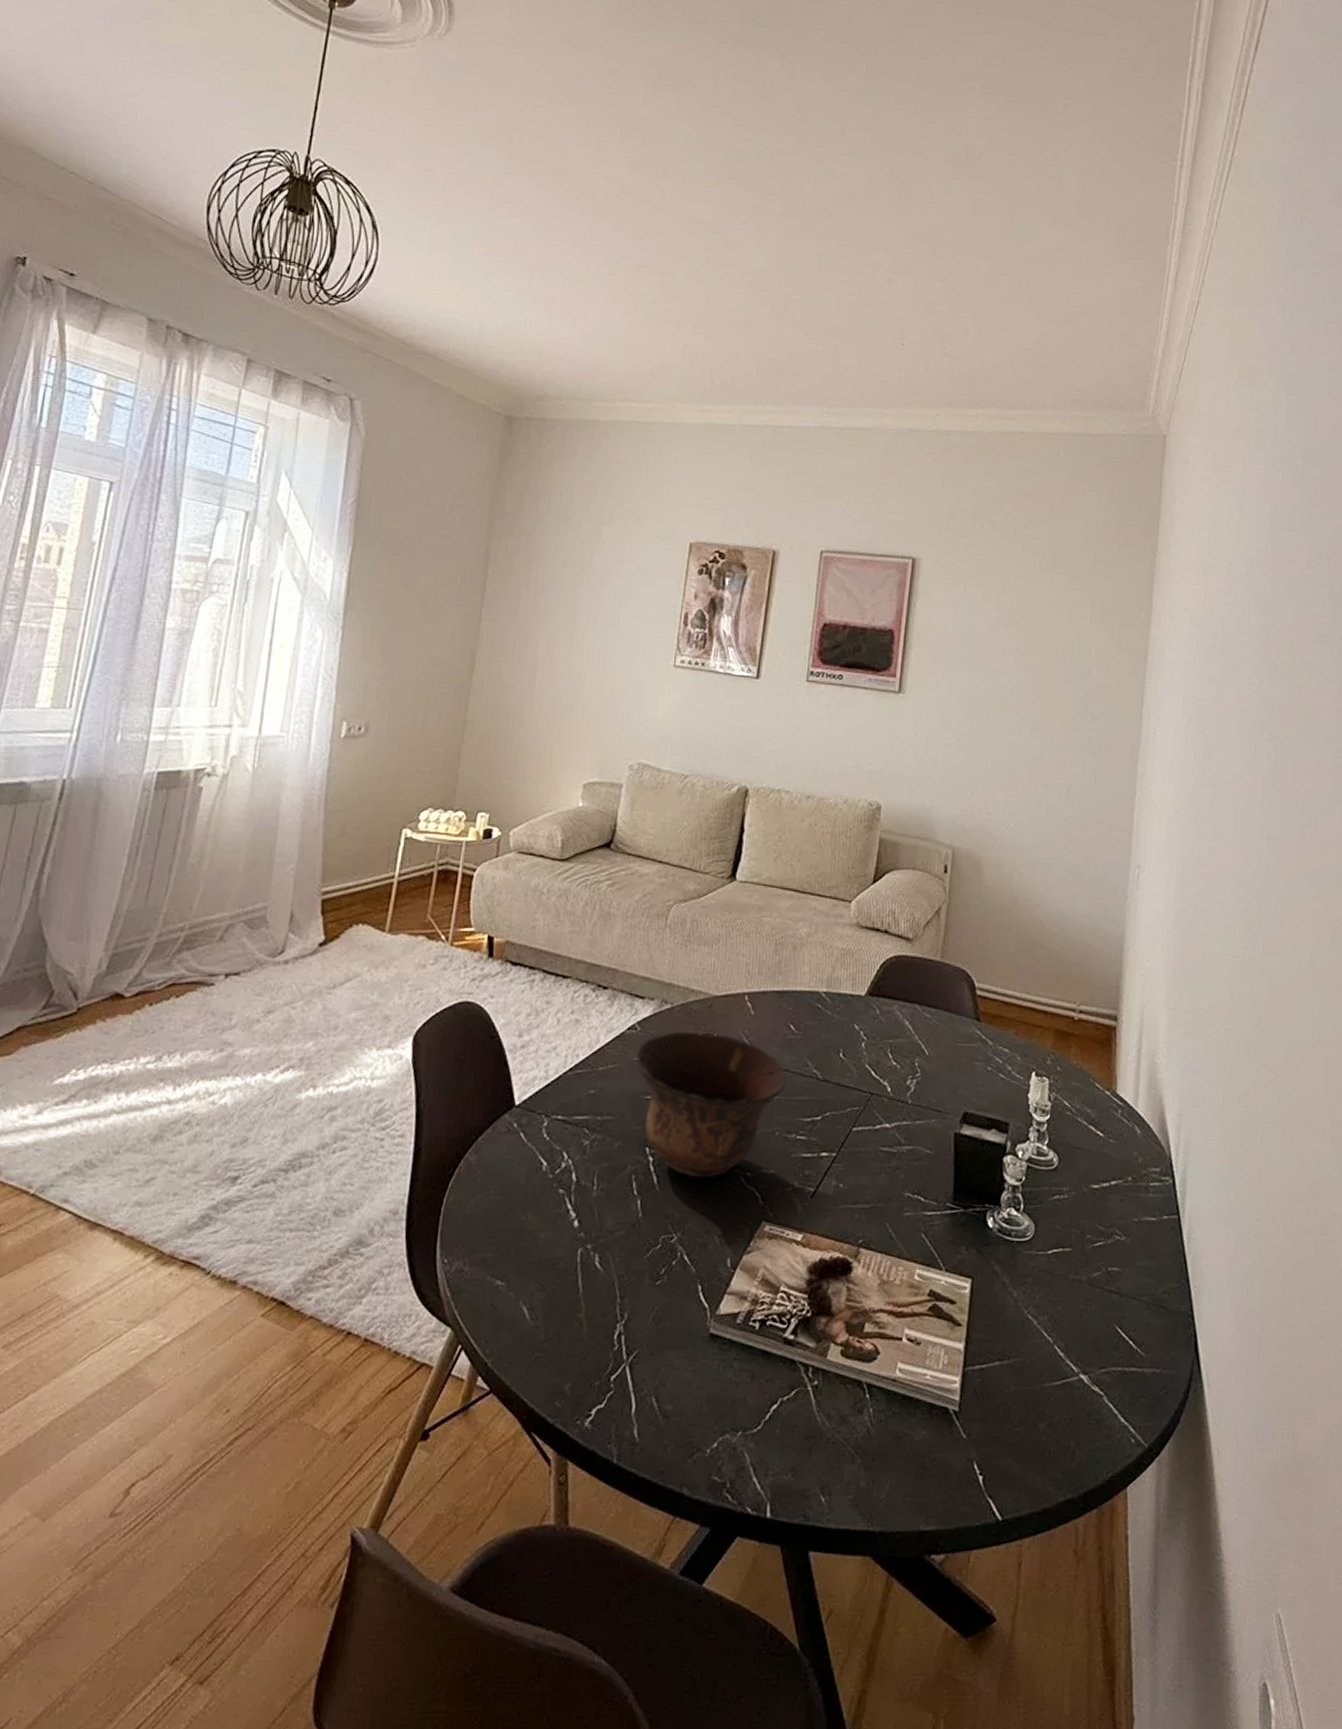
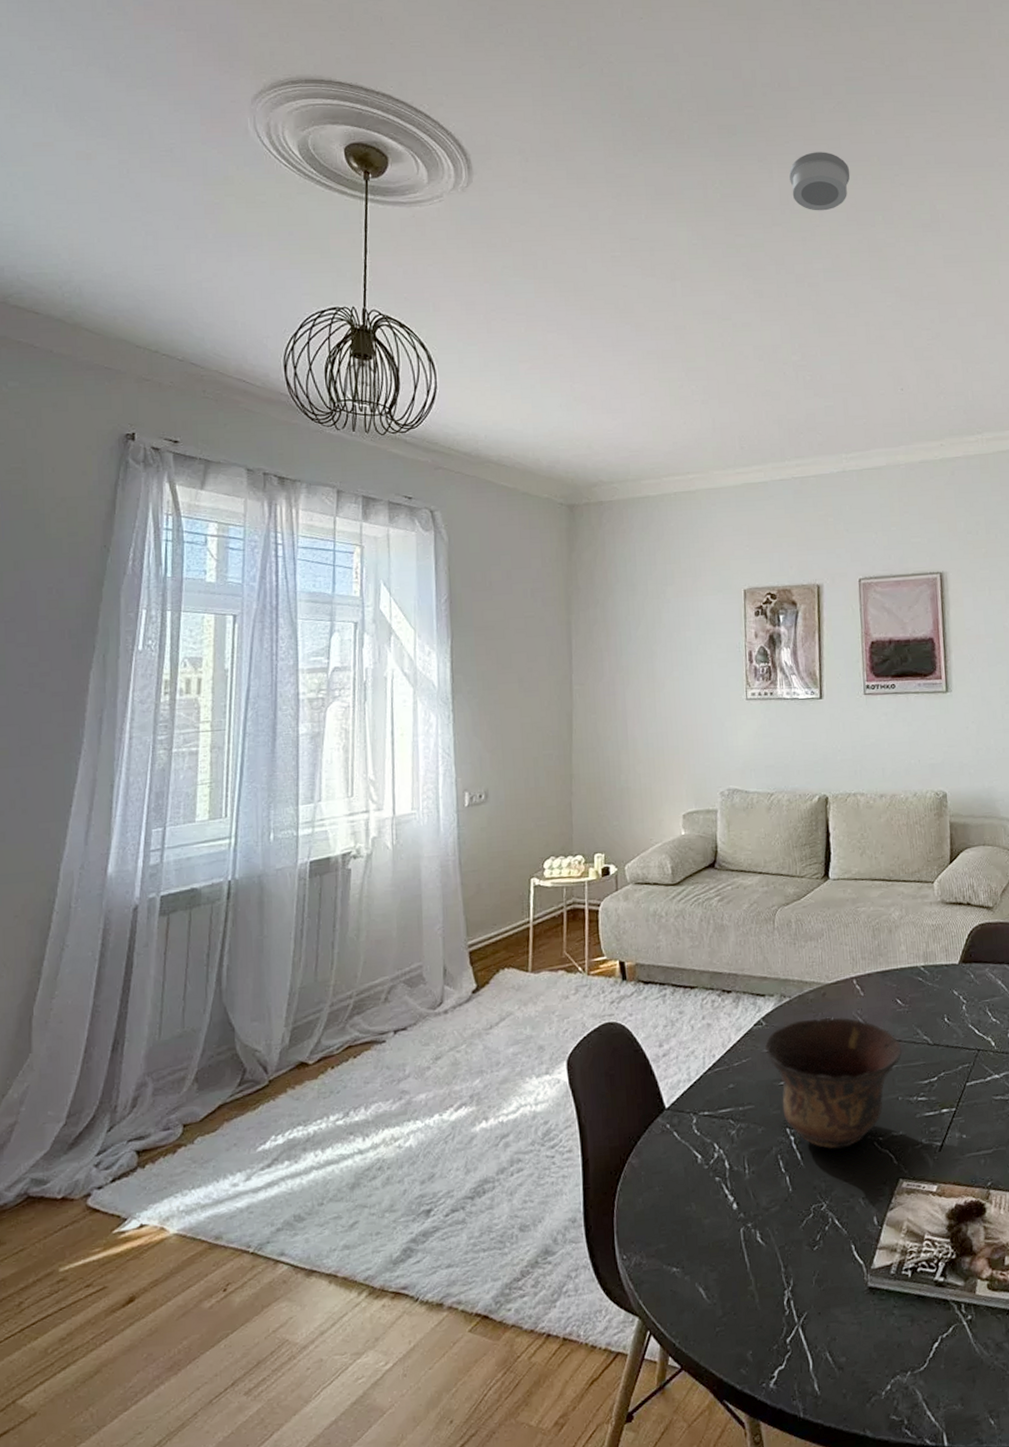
smoke detector: none [813,57,883,127] -> present [789,152,850,211]

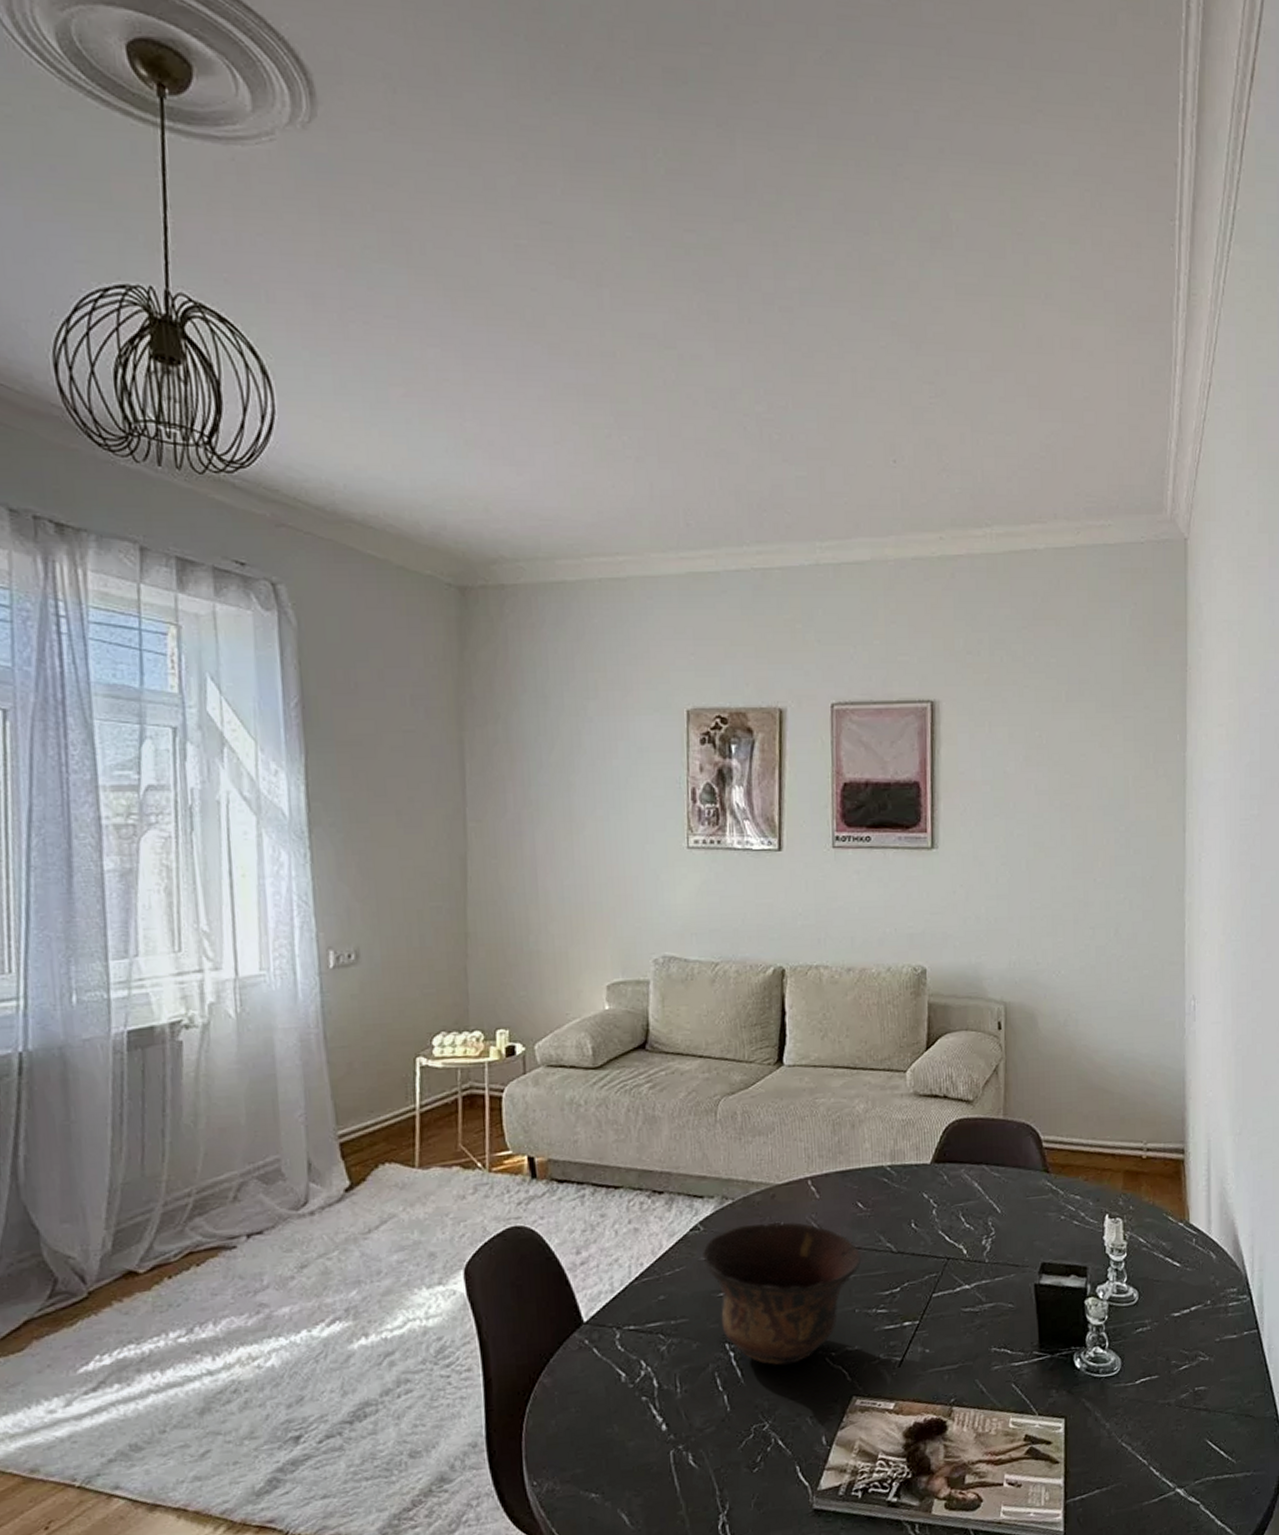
smoke detector: present [789,152,850,211] -> none [758,120,839,207]

